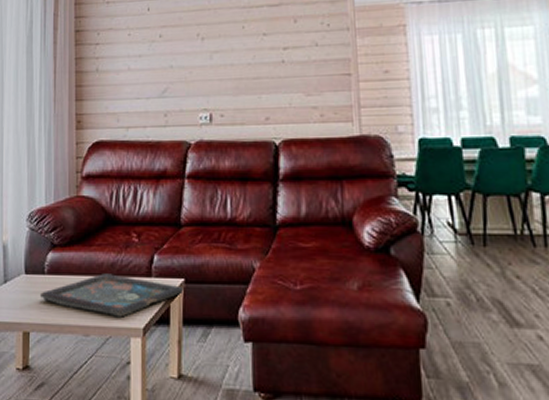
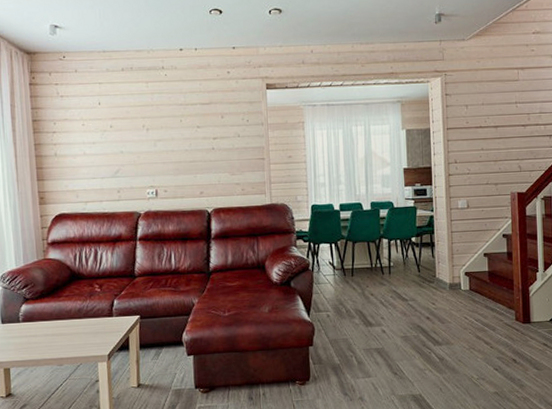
decorative tray: present [39,273,184,318] -> none [16,317,139,349]

